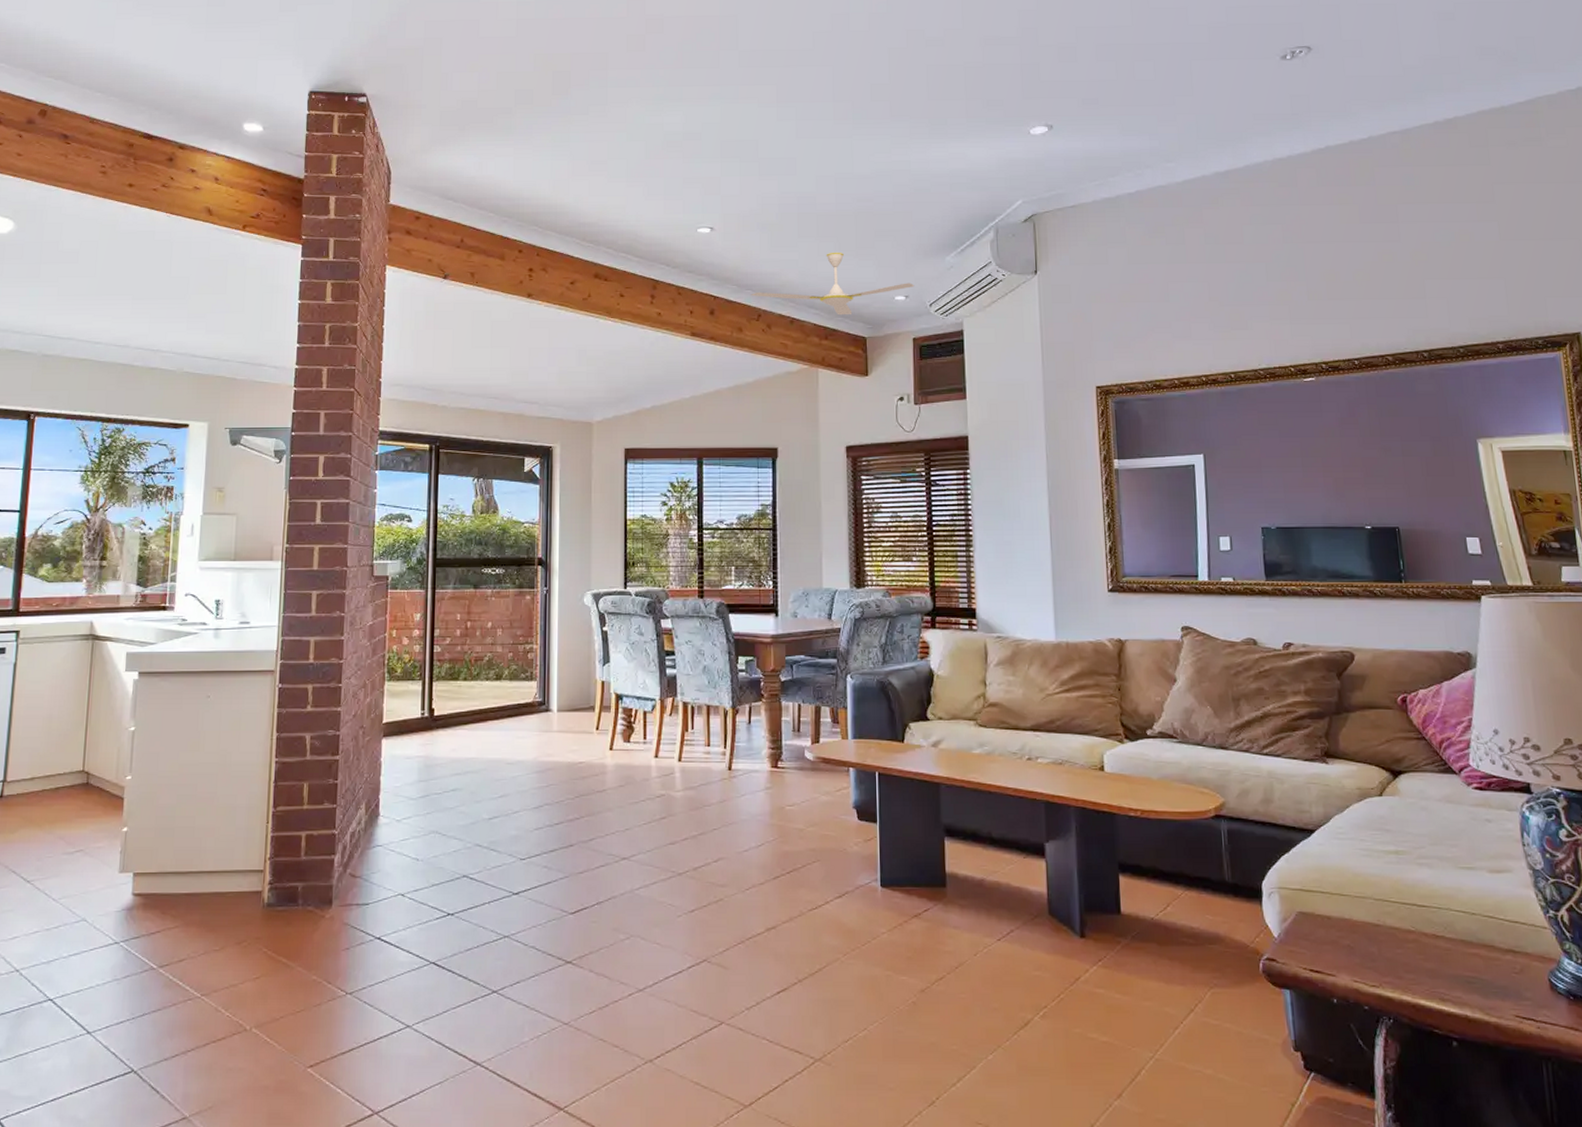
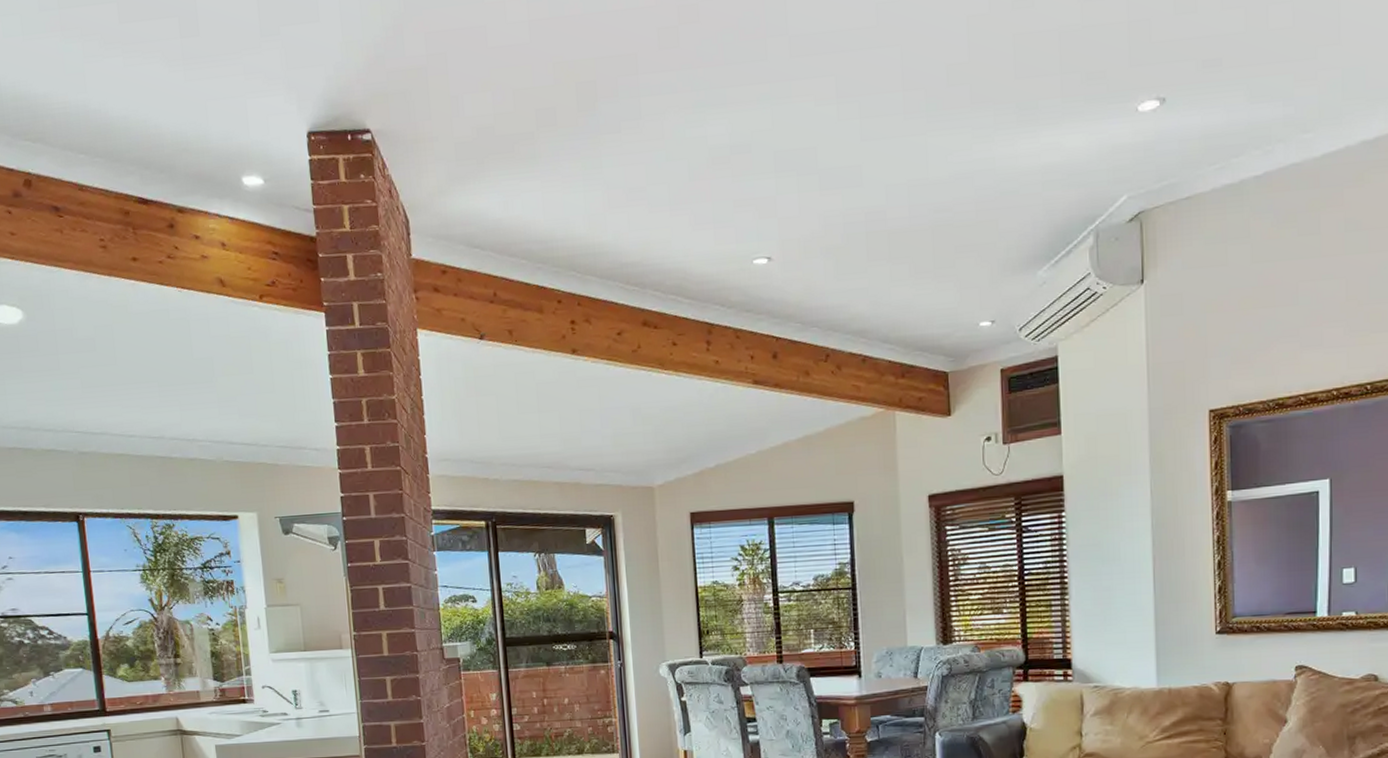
ceiling fan: present [751,252,915,316] -> none [817,275,1002,349]

